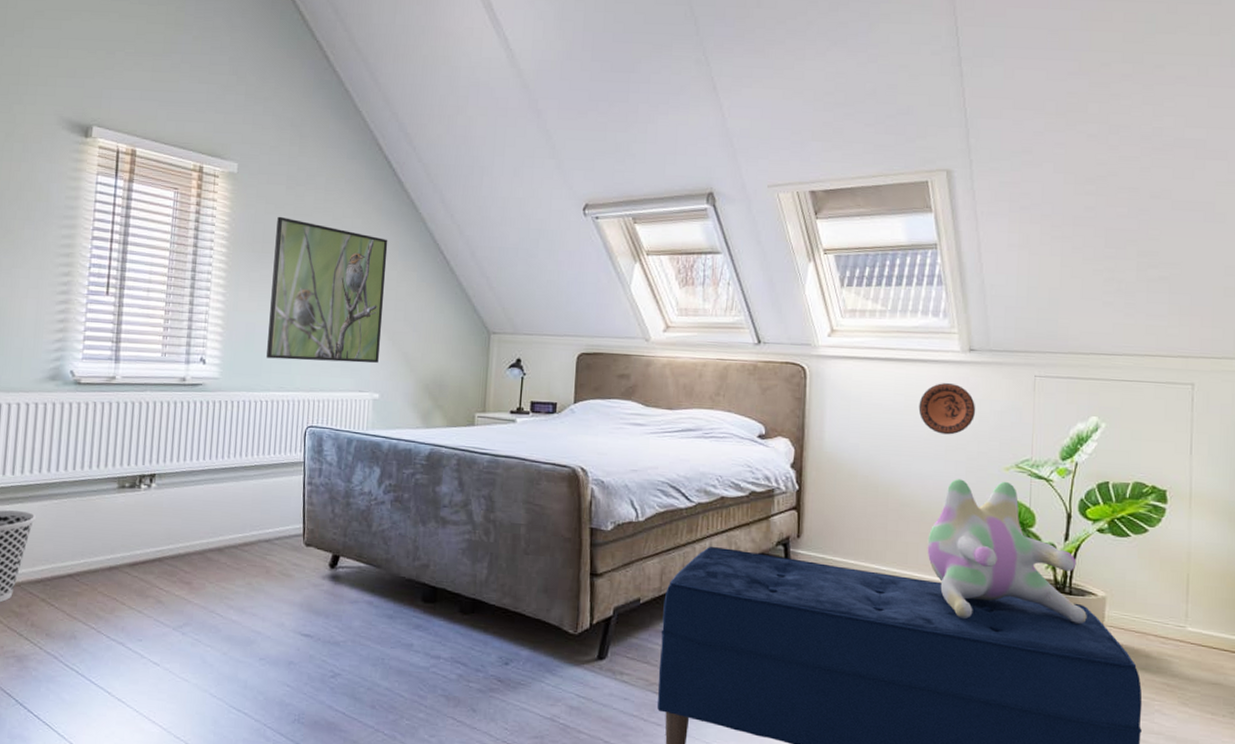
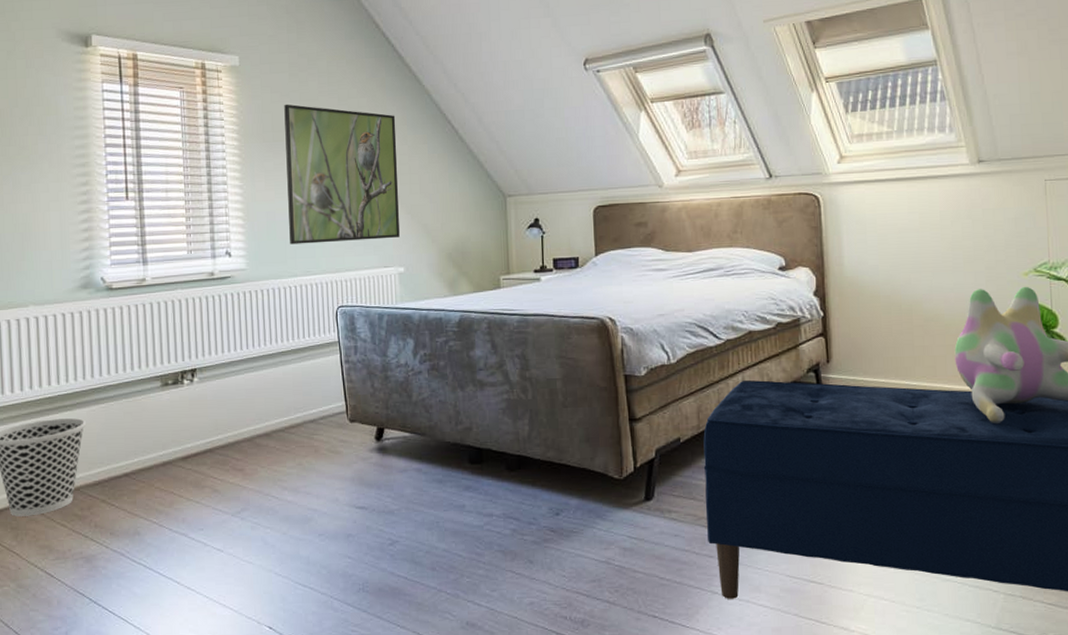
decorative plate: present [918,383,976,435] -> none [933,196,990,247]

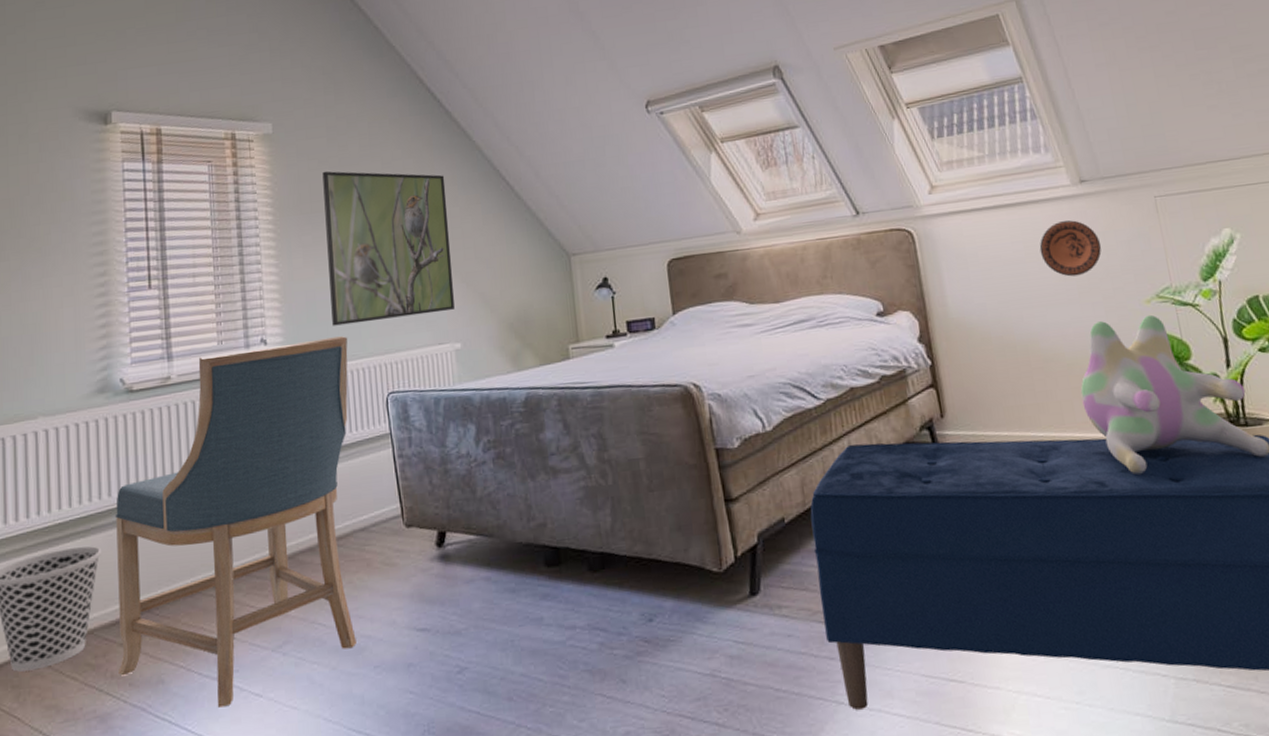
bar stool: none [97,254,304,558] -> present [115,336,357,708]
decorative plate: none [933,196,990,247] -> present [1039,220,1102,277]

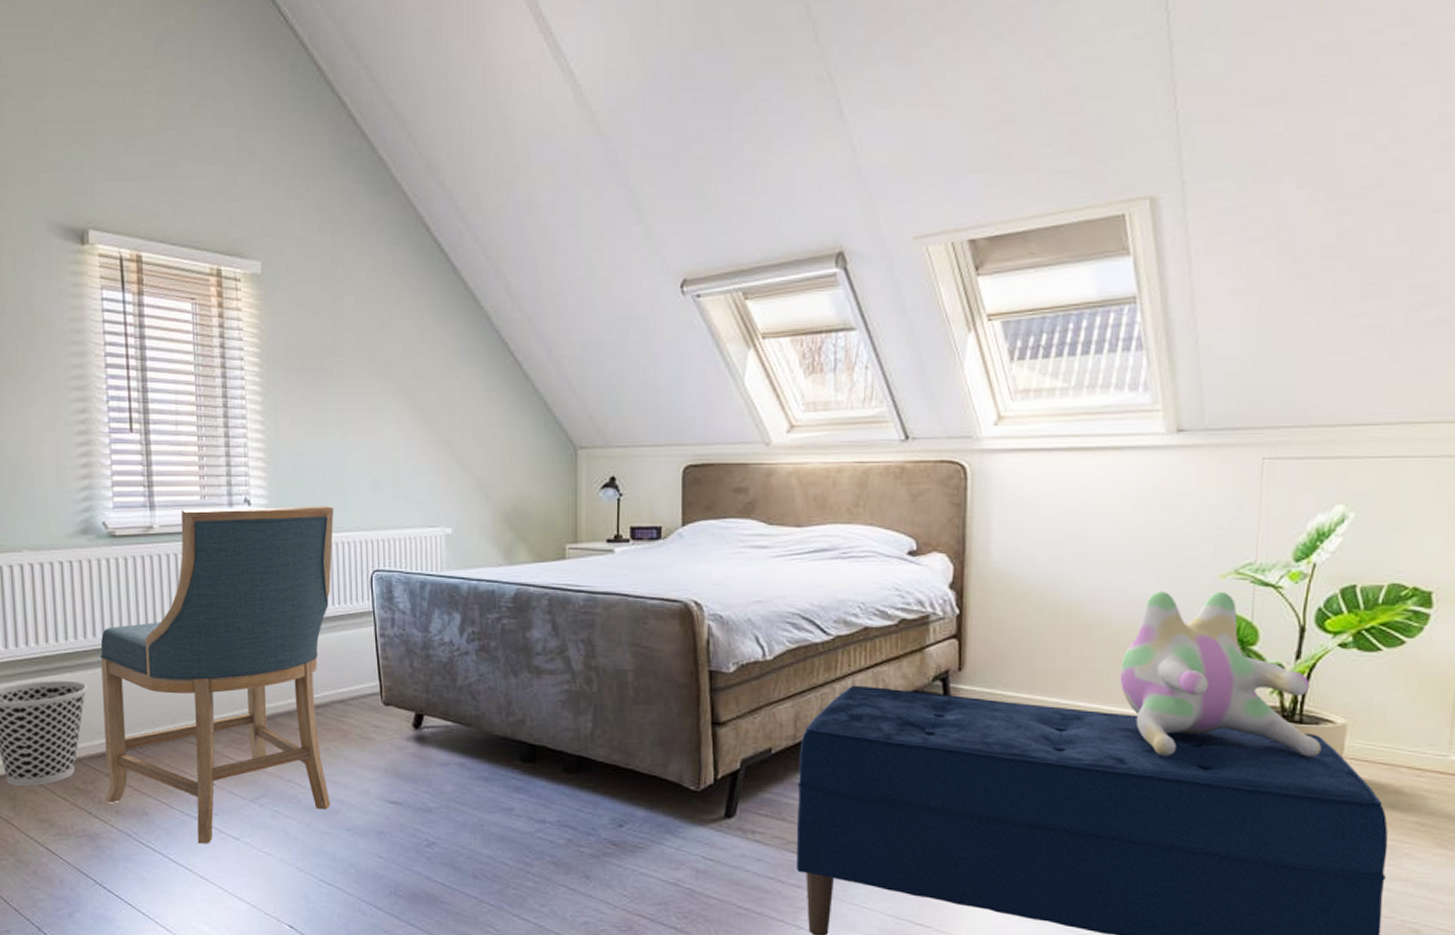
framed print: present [322,171,455,326] -> none [314,323,448,494]
decorative plate: present [1039,220,1102,277] -> none [1110,475,1185,538]

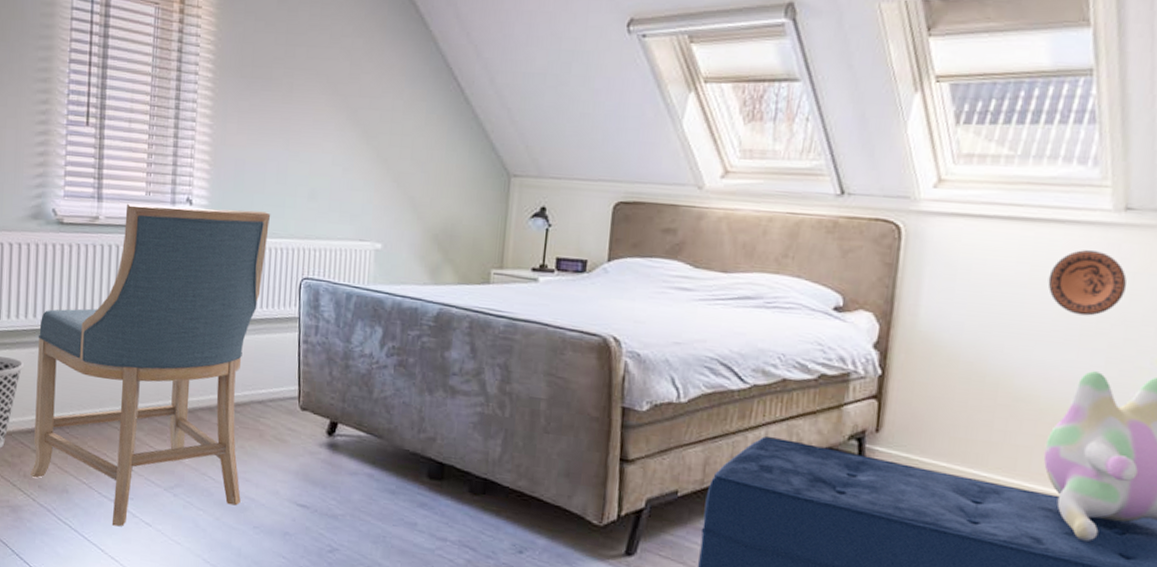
decorative plate: none [1110,475,1185,538] -> present [1047,250,1127,316]

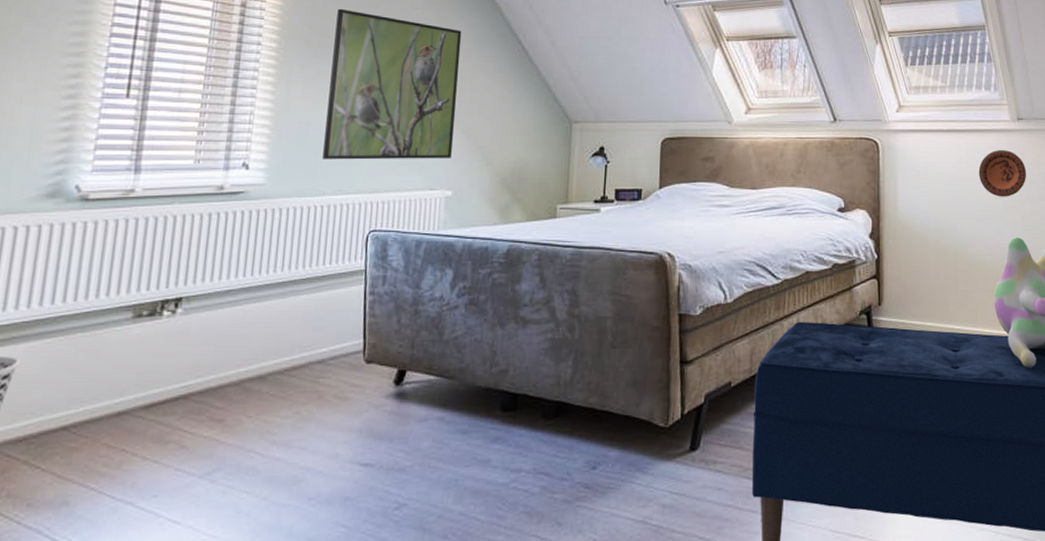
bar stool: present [30,203,271,527] -> none [16,170,337,533]
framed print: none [258,35,394,208] -> present [322,8,462,160]

